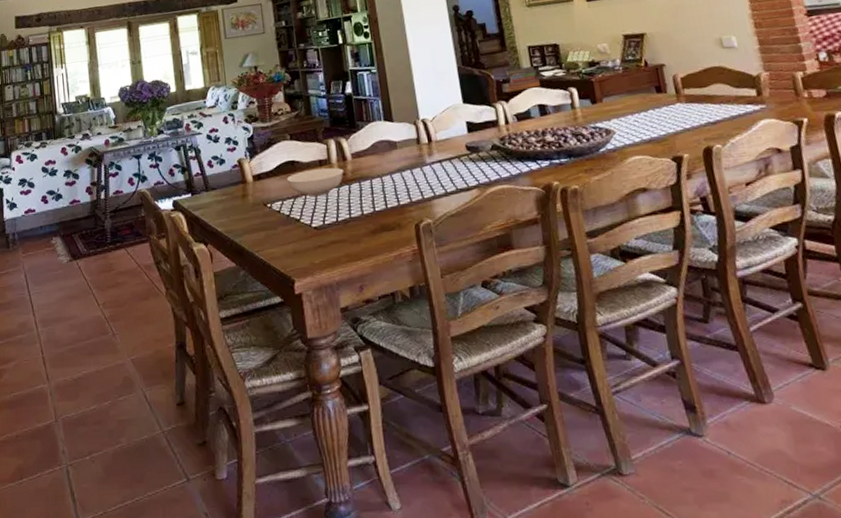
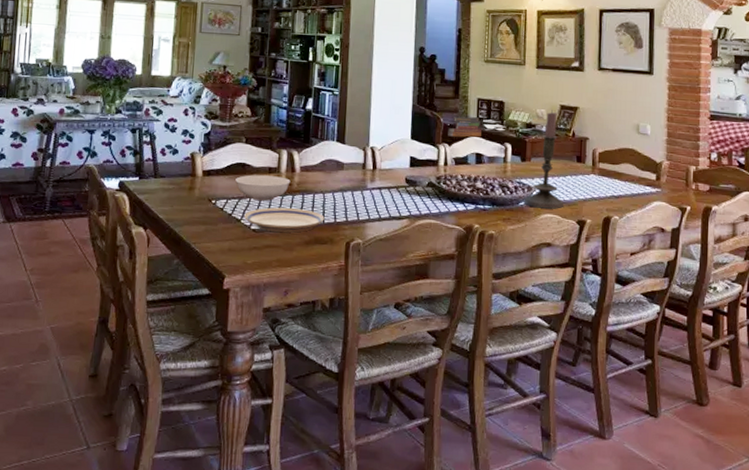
plate: none [303,197,387,227] -> present [244,207,325,233]
candle: none [604,42,652,152] -> present [524,110,563,209]

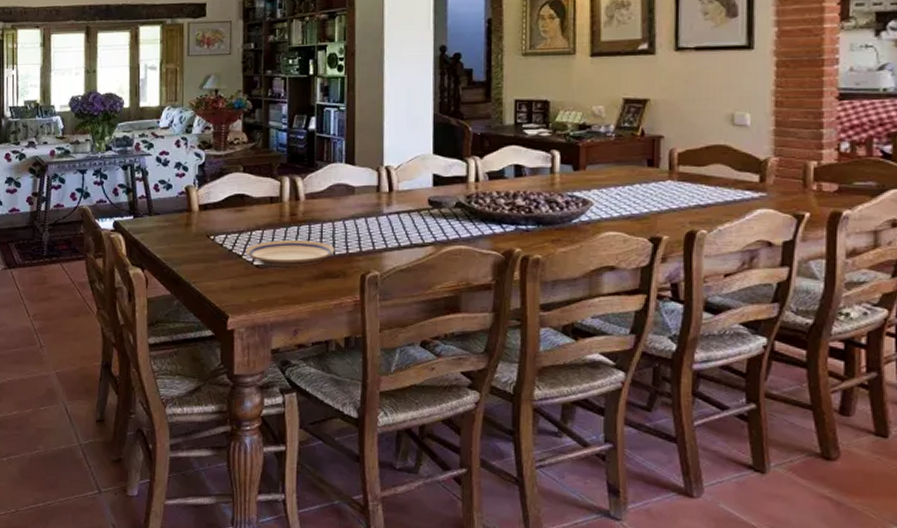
bowl: present [235,175,291,201] -> none [234,206,295,233]
books: present [448,116,481,138] -> none [478,122,521,148]
candle: present [524,110,563,209] -> none [578,106,631,225]

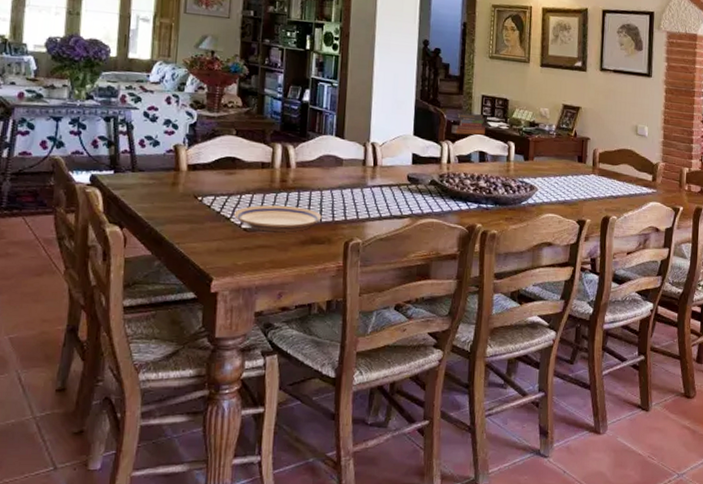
books: none [478,122,521,148] -> present [451,113,485,135]

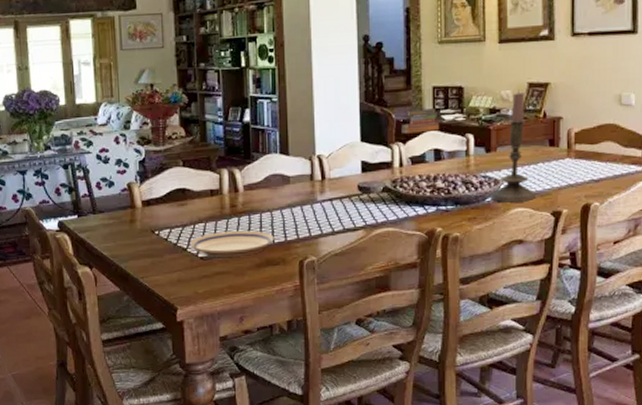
candle: none [526,109,564,209] -> present [490,90,535,203]

